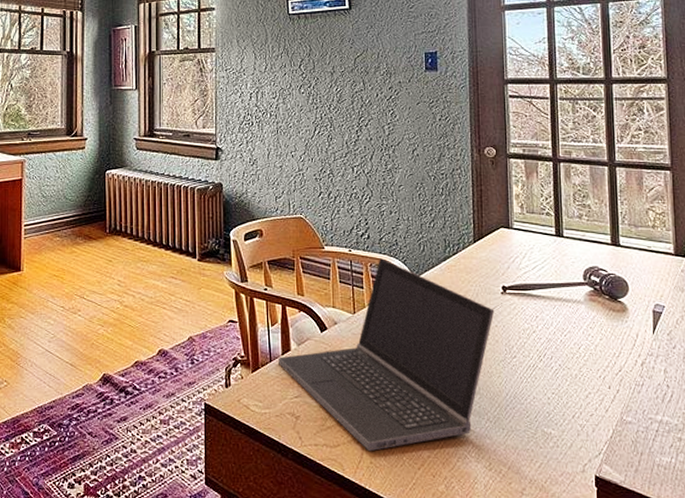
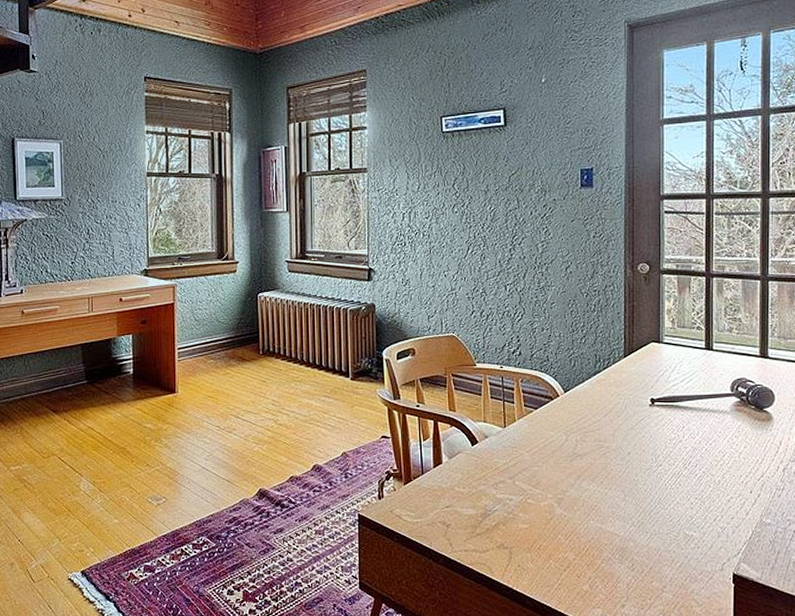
laptop computer: present [279,258,495,452] -> none [430,374,642,556]

